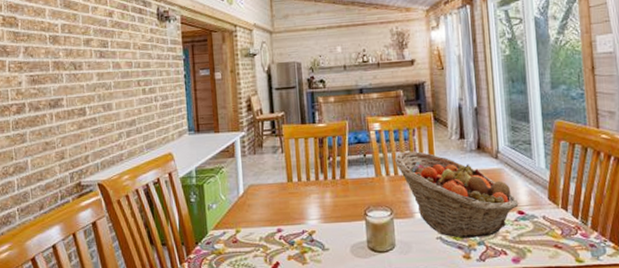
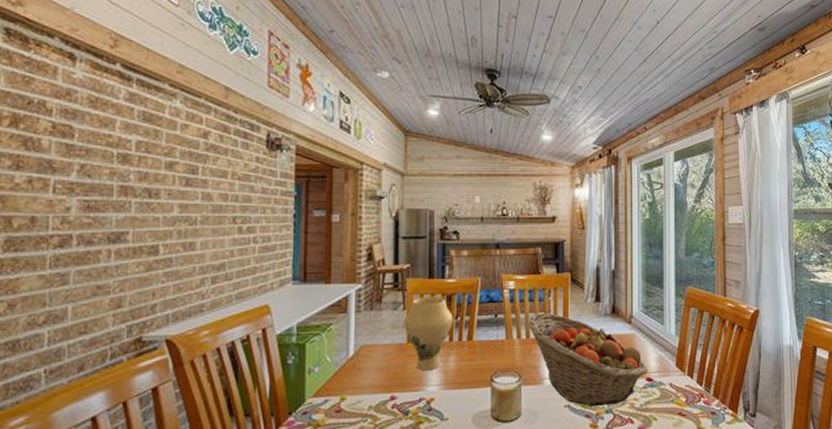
vase: none [282,140,327,207] -> present [403,297,454,371]

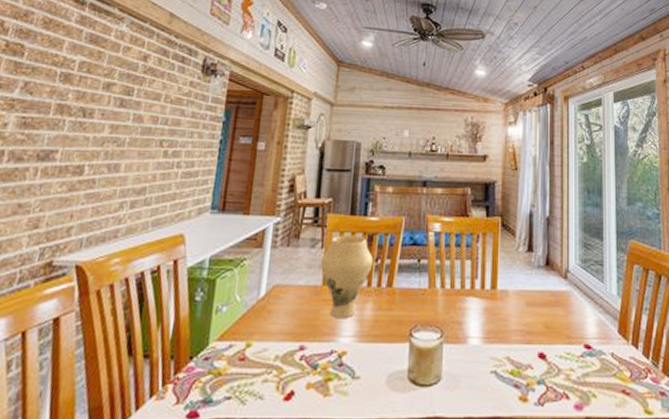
fruit basket: present [527,312,648,406] -> none [452,260,586,375]

